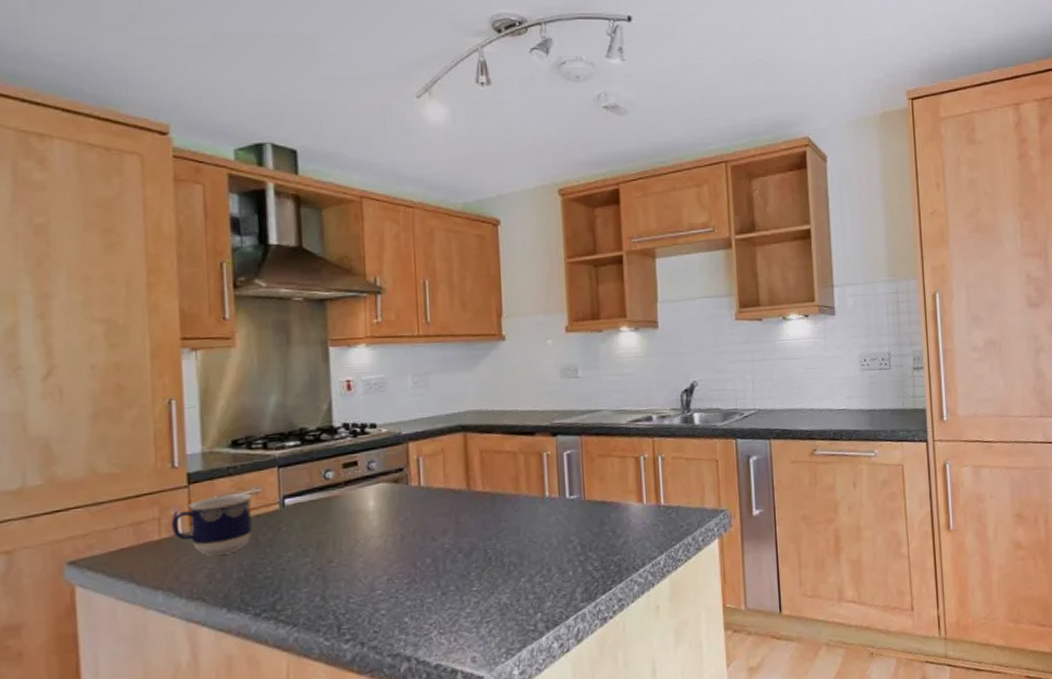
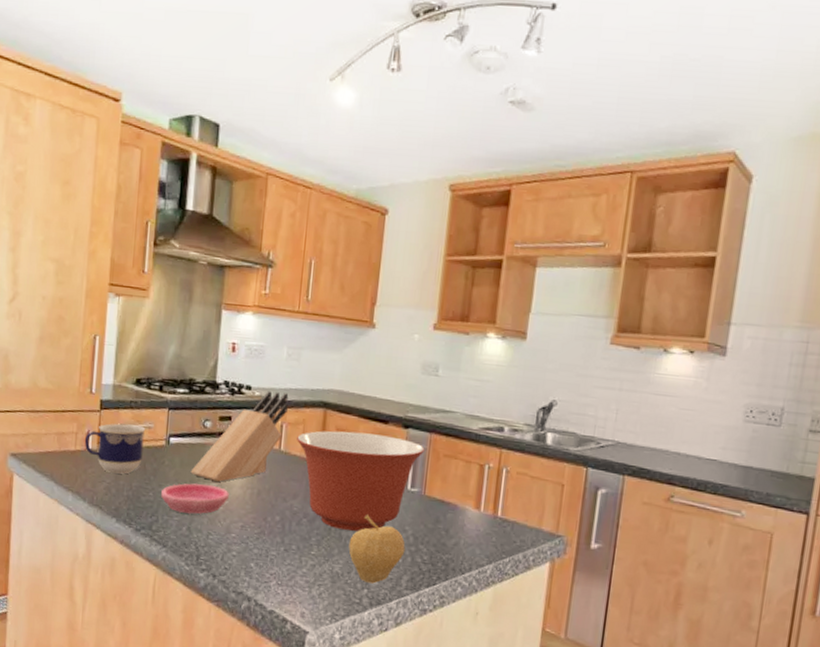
saucer: none [282,542,367,582] -> present [161,483,229,515]
knife block: none [316,424,422,537] -> present [190,391,289,482]
mixing bowl: none [437,447,577,557] -> present [297,431,425,532]
fruit: none [513,534,574,606] -> present [348,515,405,584]

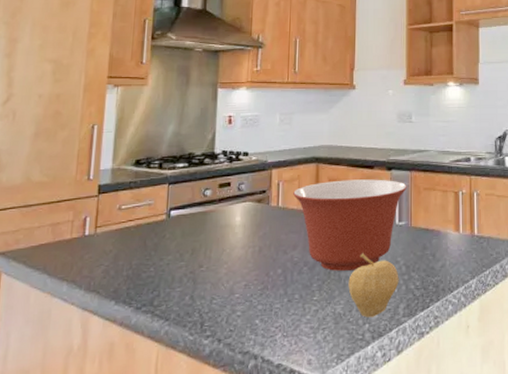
cup: present [84,423,146,474] -> none [81,204,146,256]
saucer: present [161,483,229,515] -> none [163,251,231,283]
knife block: present [190,391,289,482] -> none [192,154,283,246]

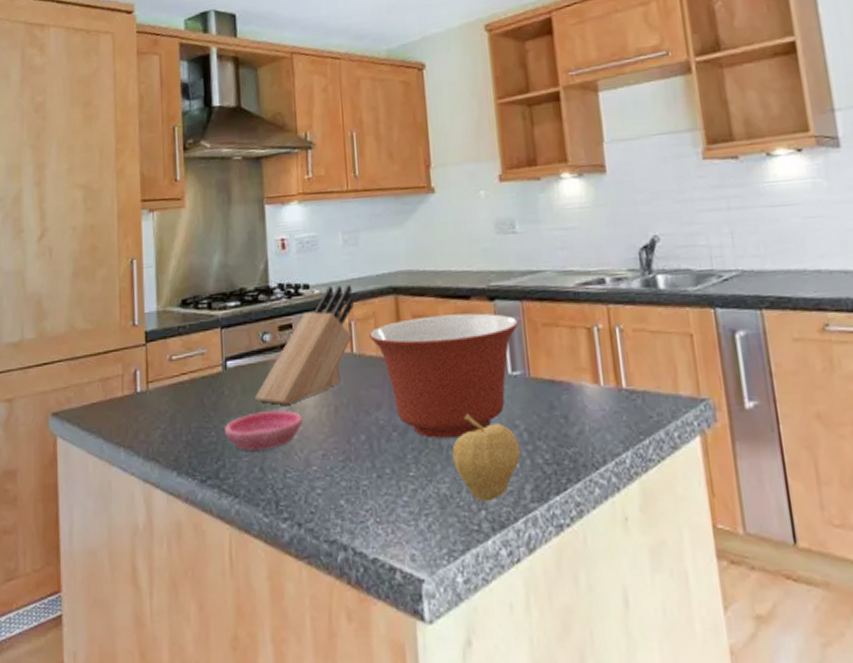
saucer: none [163,251,231,283] -> present [225,411,303,450]
knife block: none [192,154,283,246] -> present [254,285,354,405]

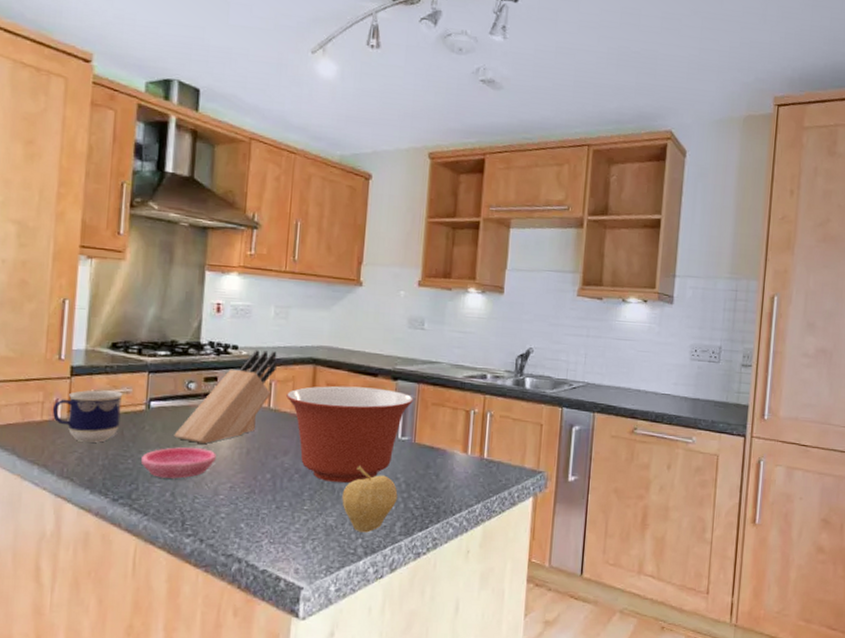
cup: none [131,353,199,417] -> present [52,390,123,443]

